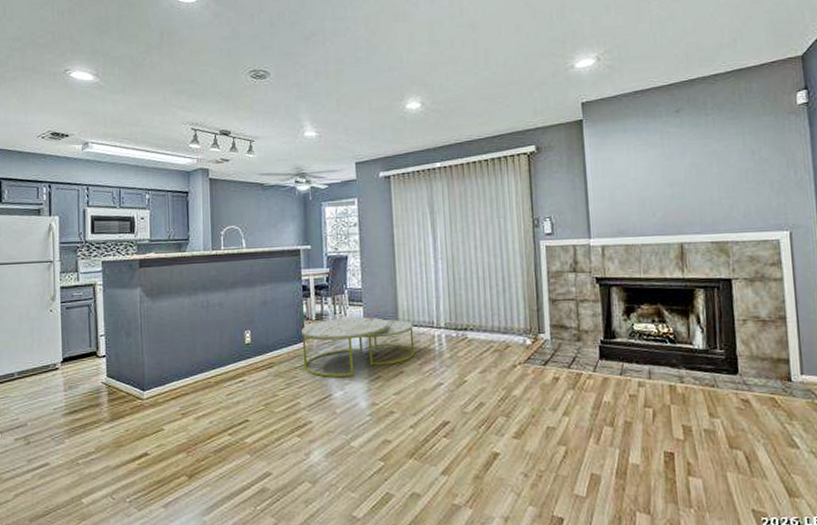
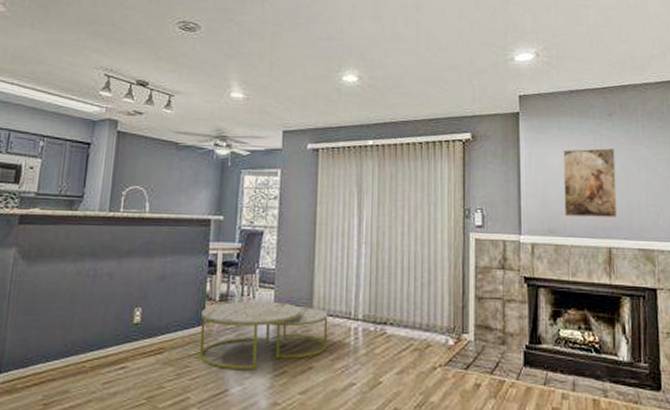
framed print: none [629,144,689,218] -> present [563,147,618,218]

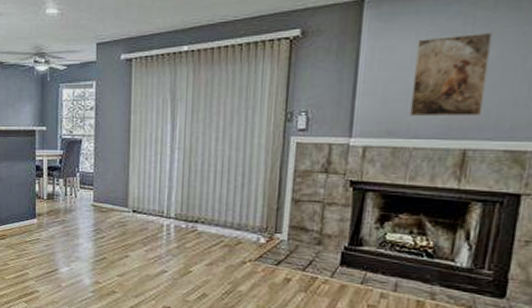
coffee table: present [199,301,328,371] -> none [33,199,142,256]

